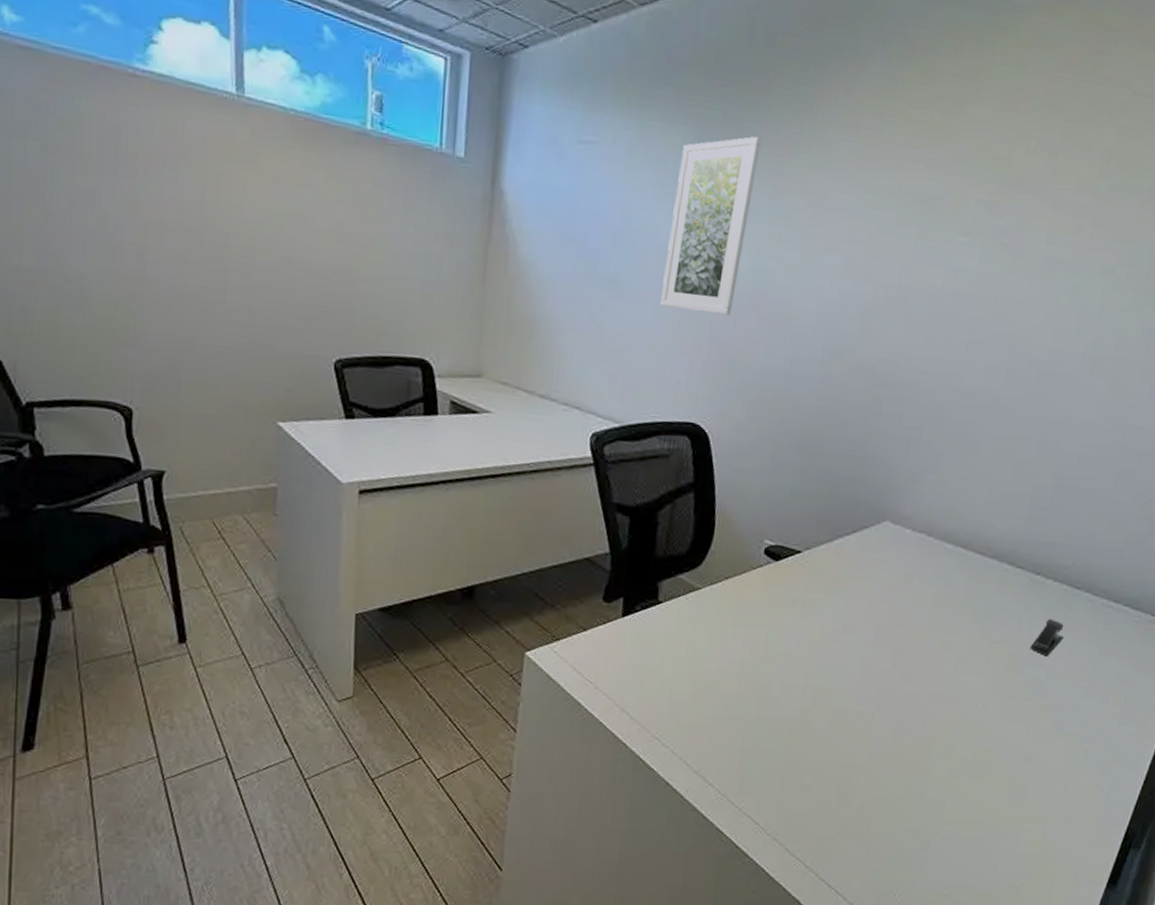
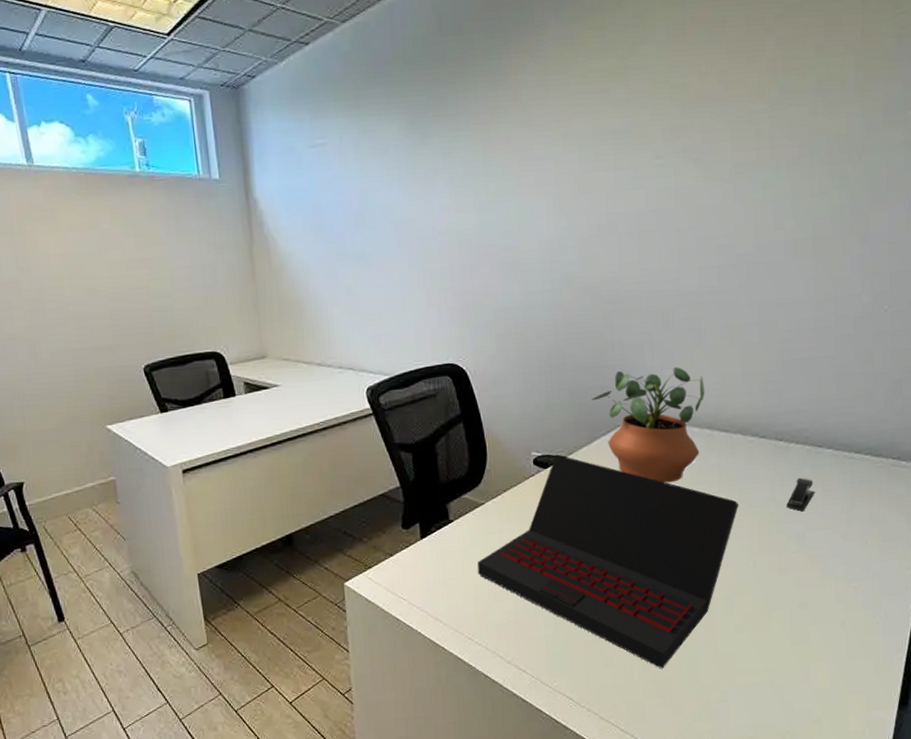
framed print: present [659,136,762,316] -> none [400,110,467,270]
laptop: none [678,547,981,805] -> present [477,454,739,669]
potted plant: none [842,466,968,600] -> present [592,366,705,483]

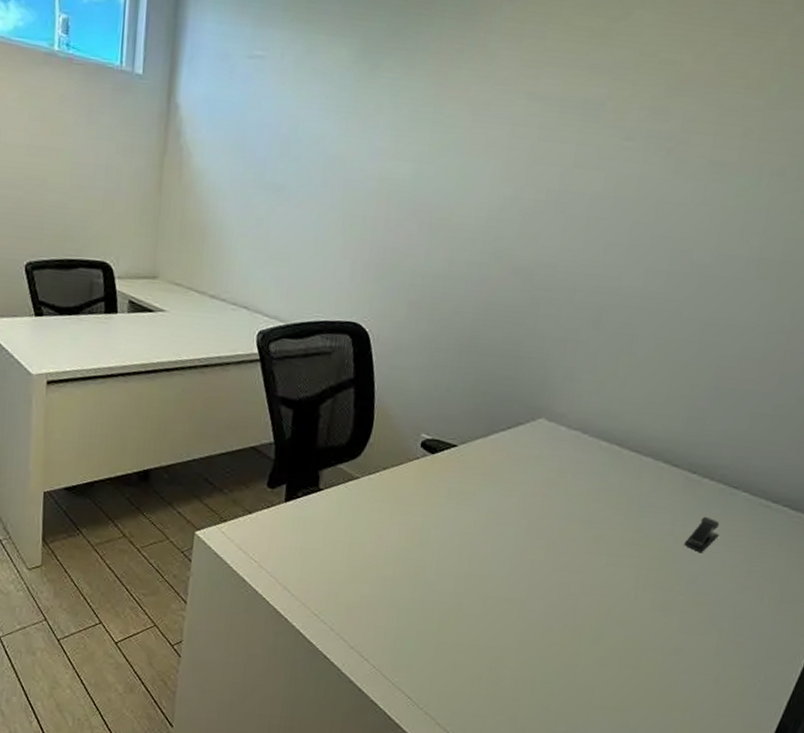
laptop: present [477,454,739,669] -> none [337,441,634,687]
potted plant: present [592,366,705,483] -> none [498,365,625,495]

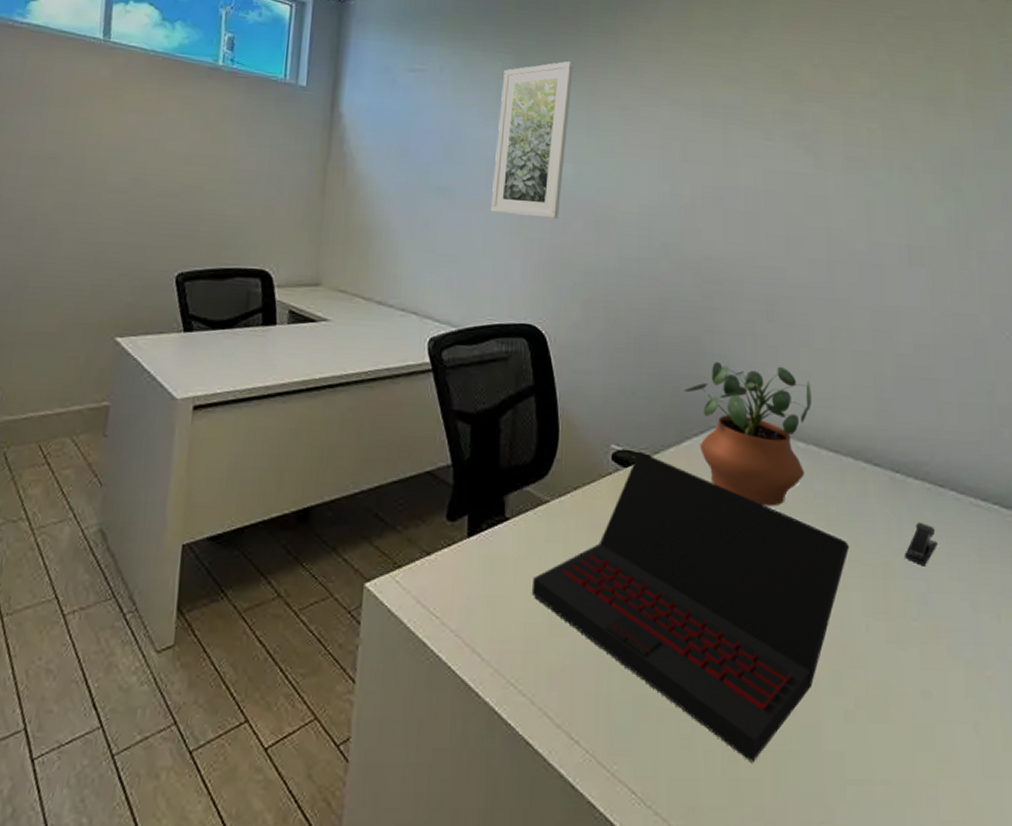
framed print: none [324,46,425,221] -> present [490,61,574,220]
laptop: none [337,441,634,687] -> present [531,451,850,763]
potted plant: none [498,365,625,495] -> present [685,362,812,507]

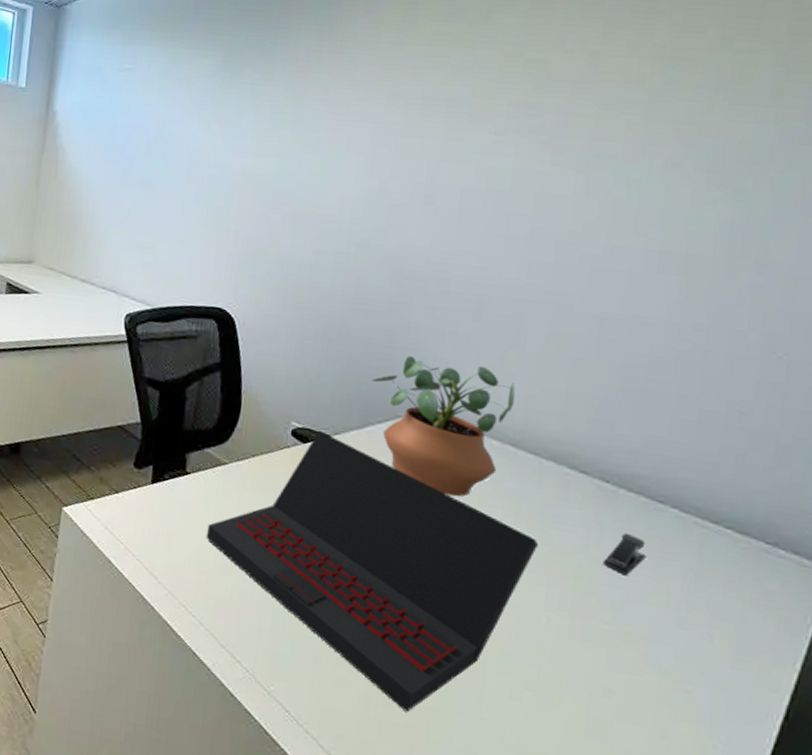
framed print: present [490,61,574,220] -> none [188,55,283,213]

